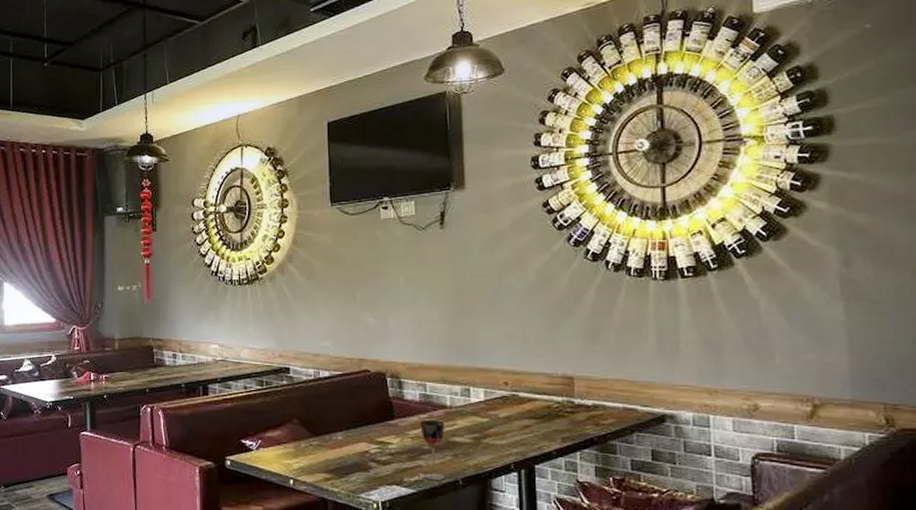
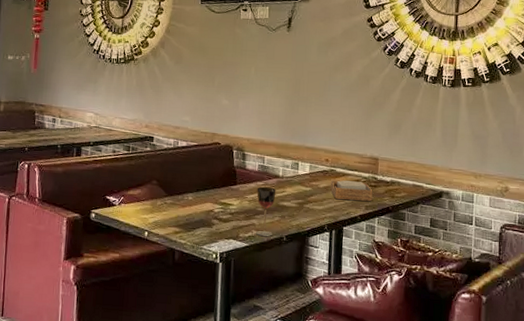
napkin holder: none [514,407,570,432] -> present [330,180,373,201]

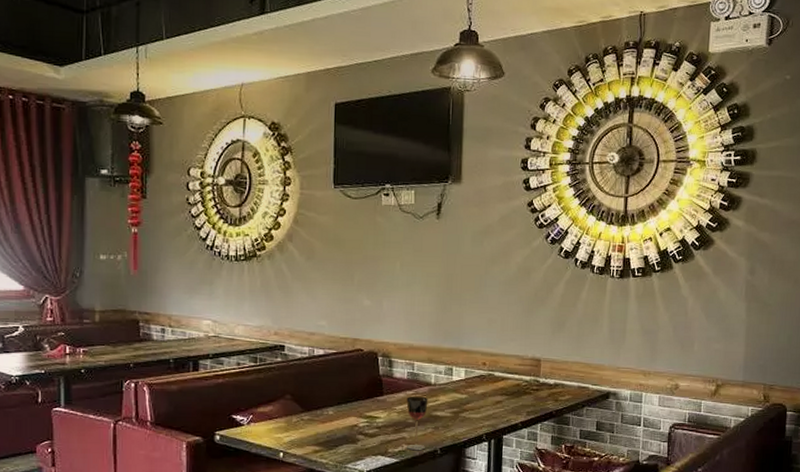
napkin holder: present [330,180,373,201] -> none [489,385,535,407]

